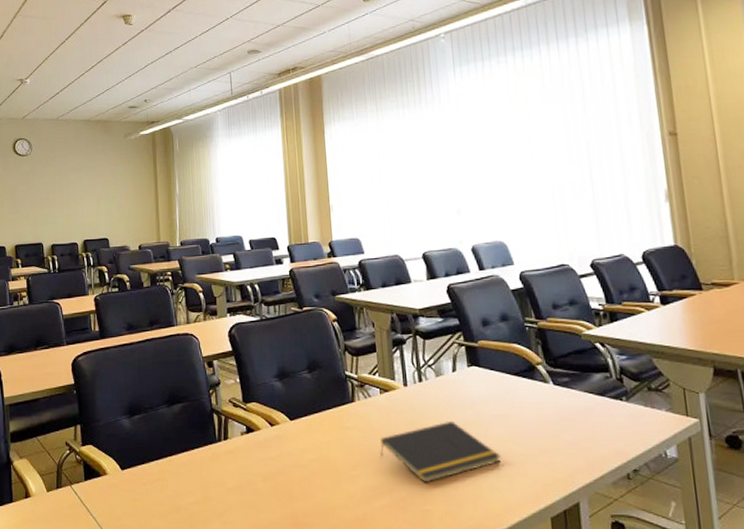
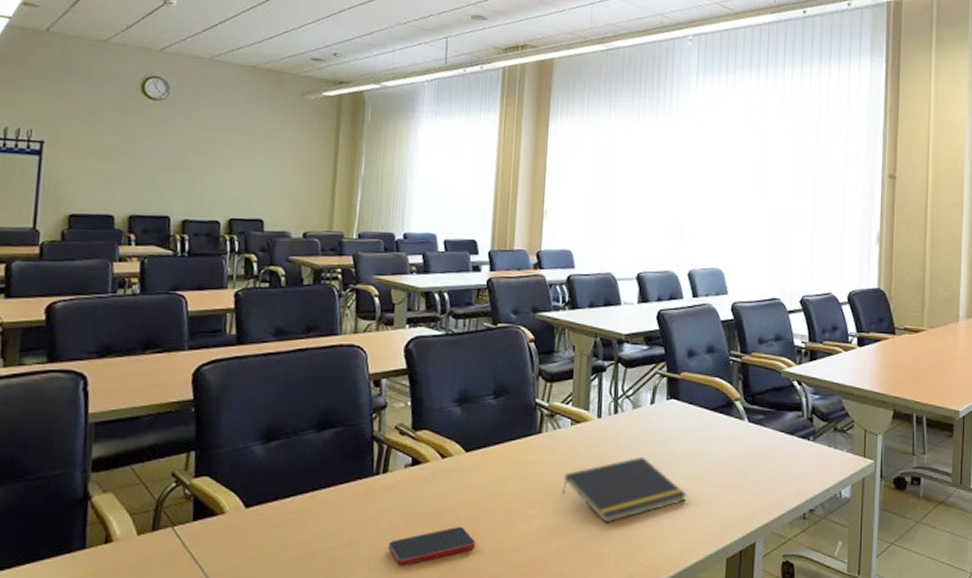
smartphone: none [236,486,310,520] -> present [388,527,476,566]

